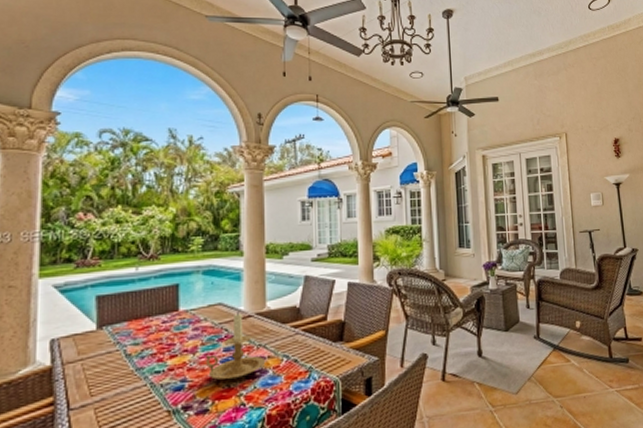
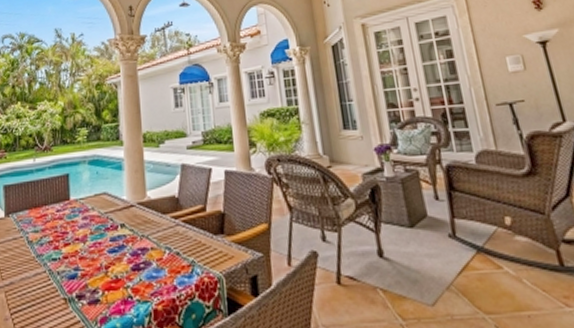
candle holder: present [205,312,266,380] -> none [94,201,150,271]

